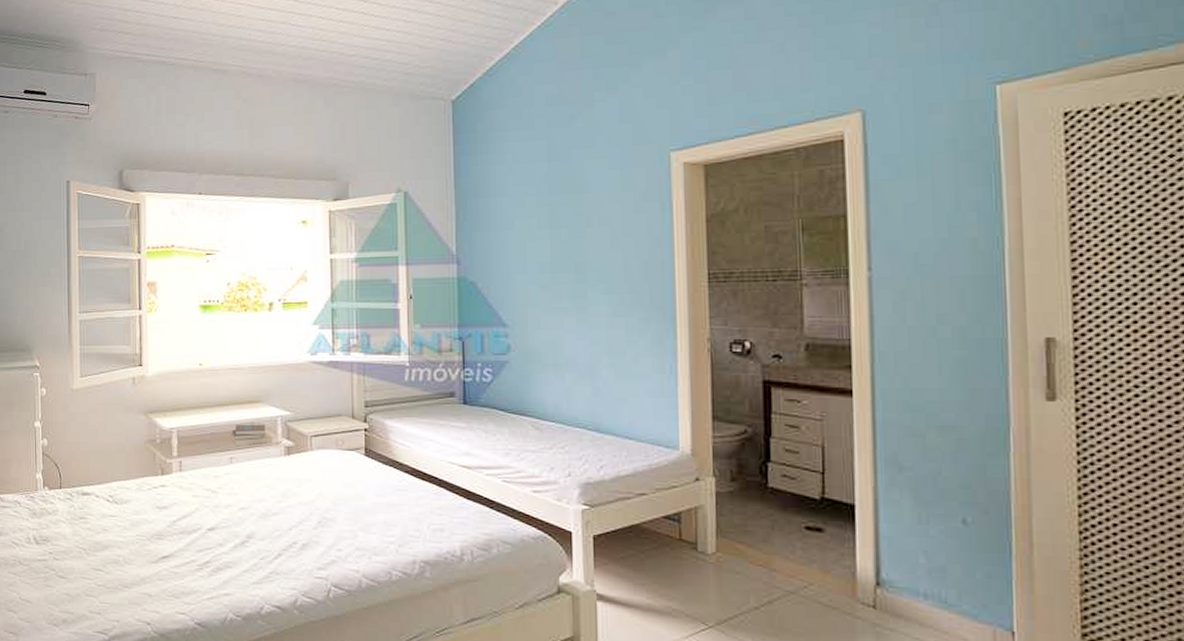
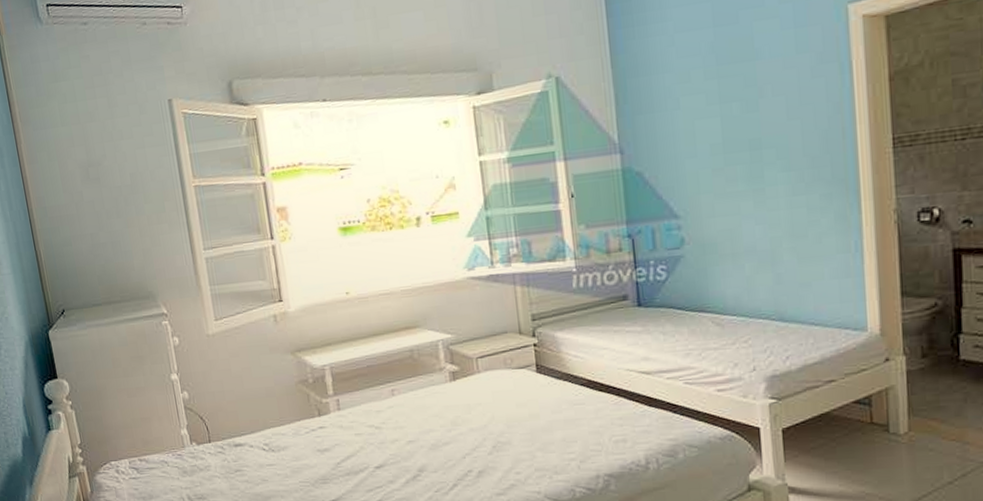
books: present [230,424,271,446] -> none [388,350,434,376]

